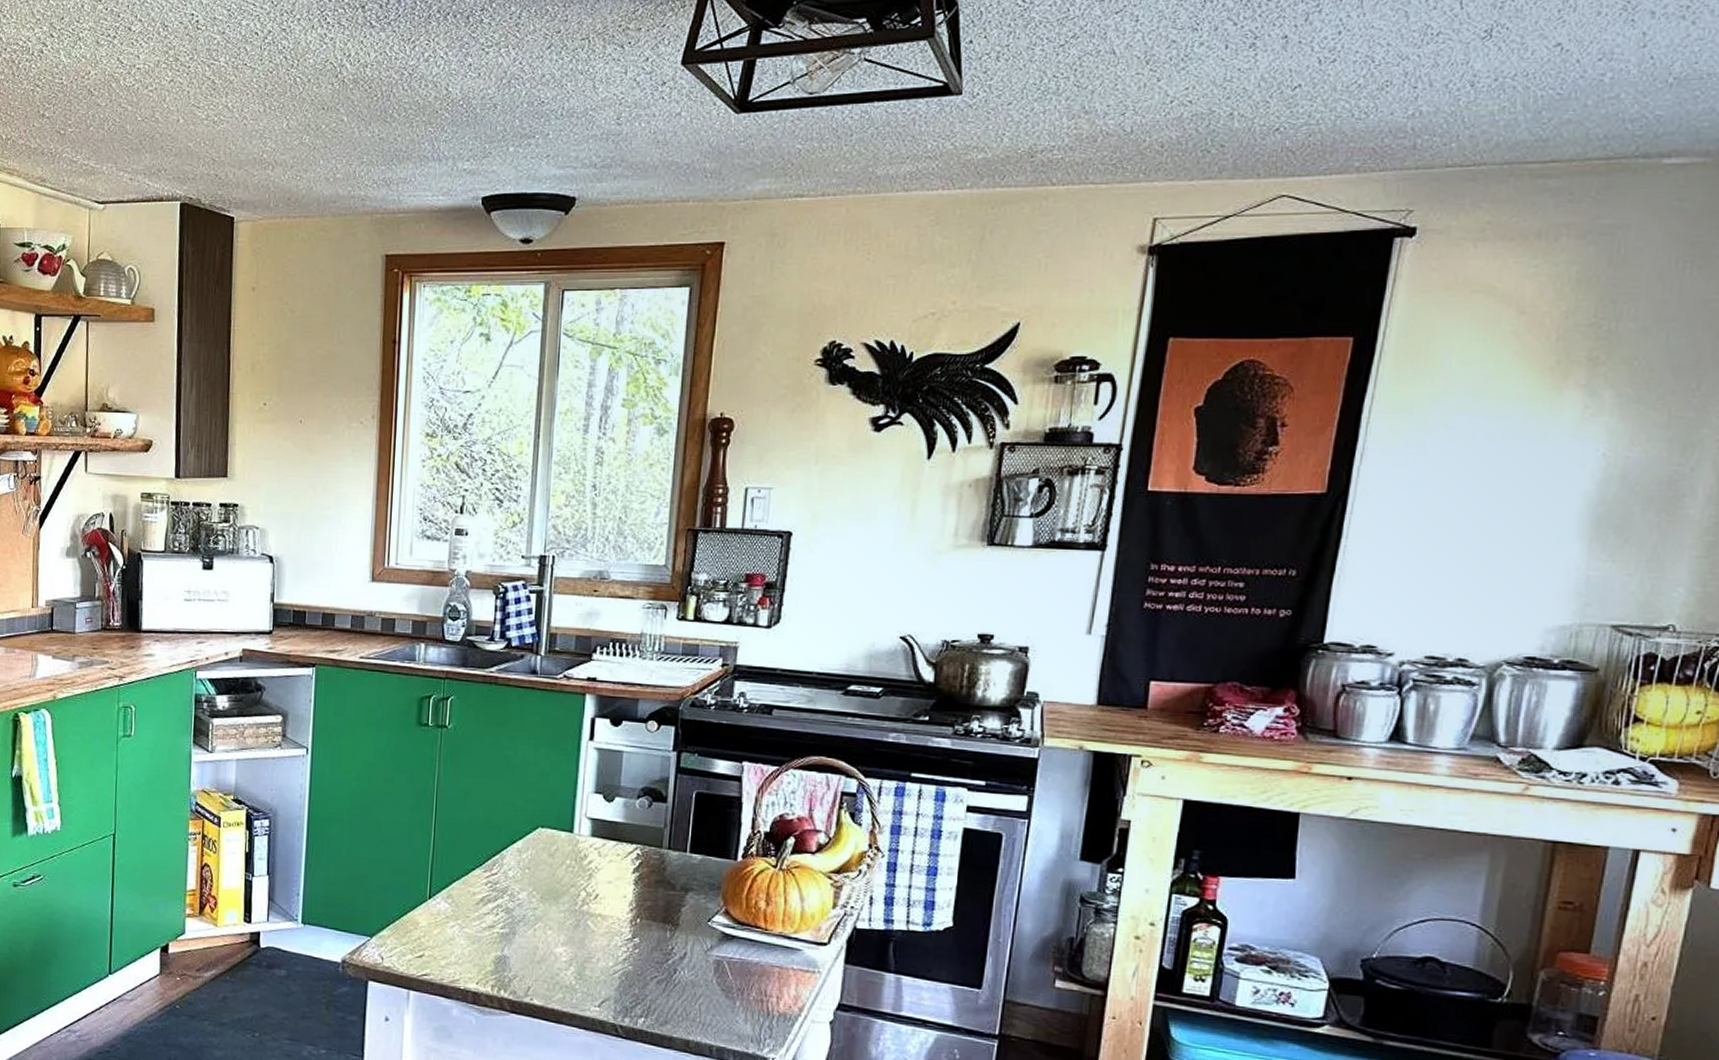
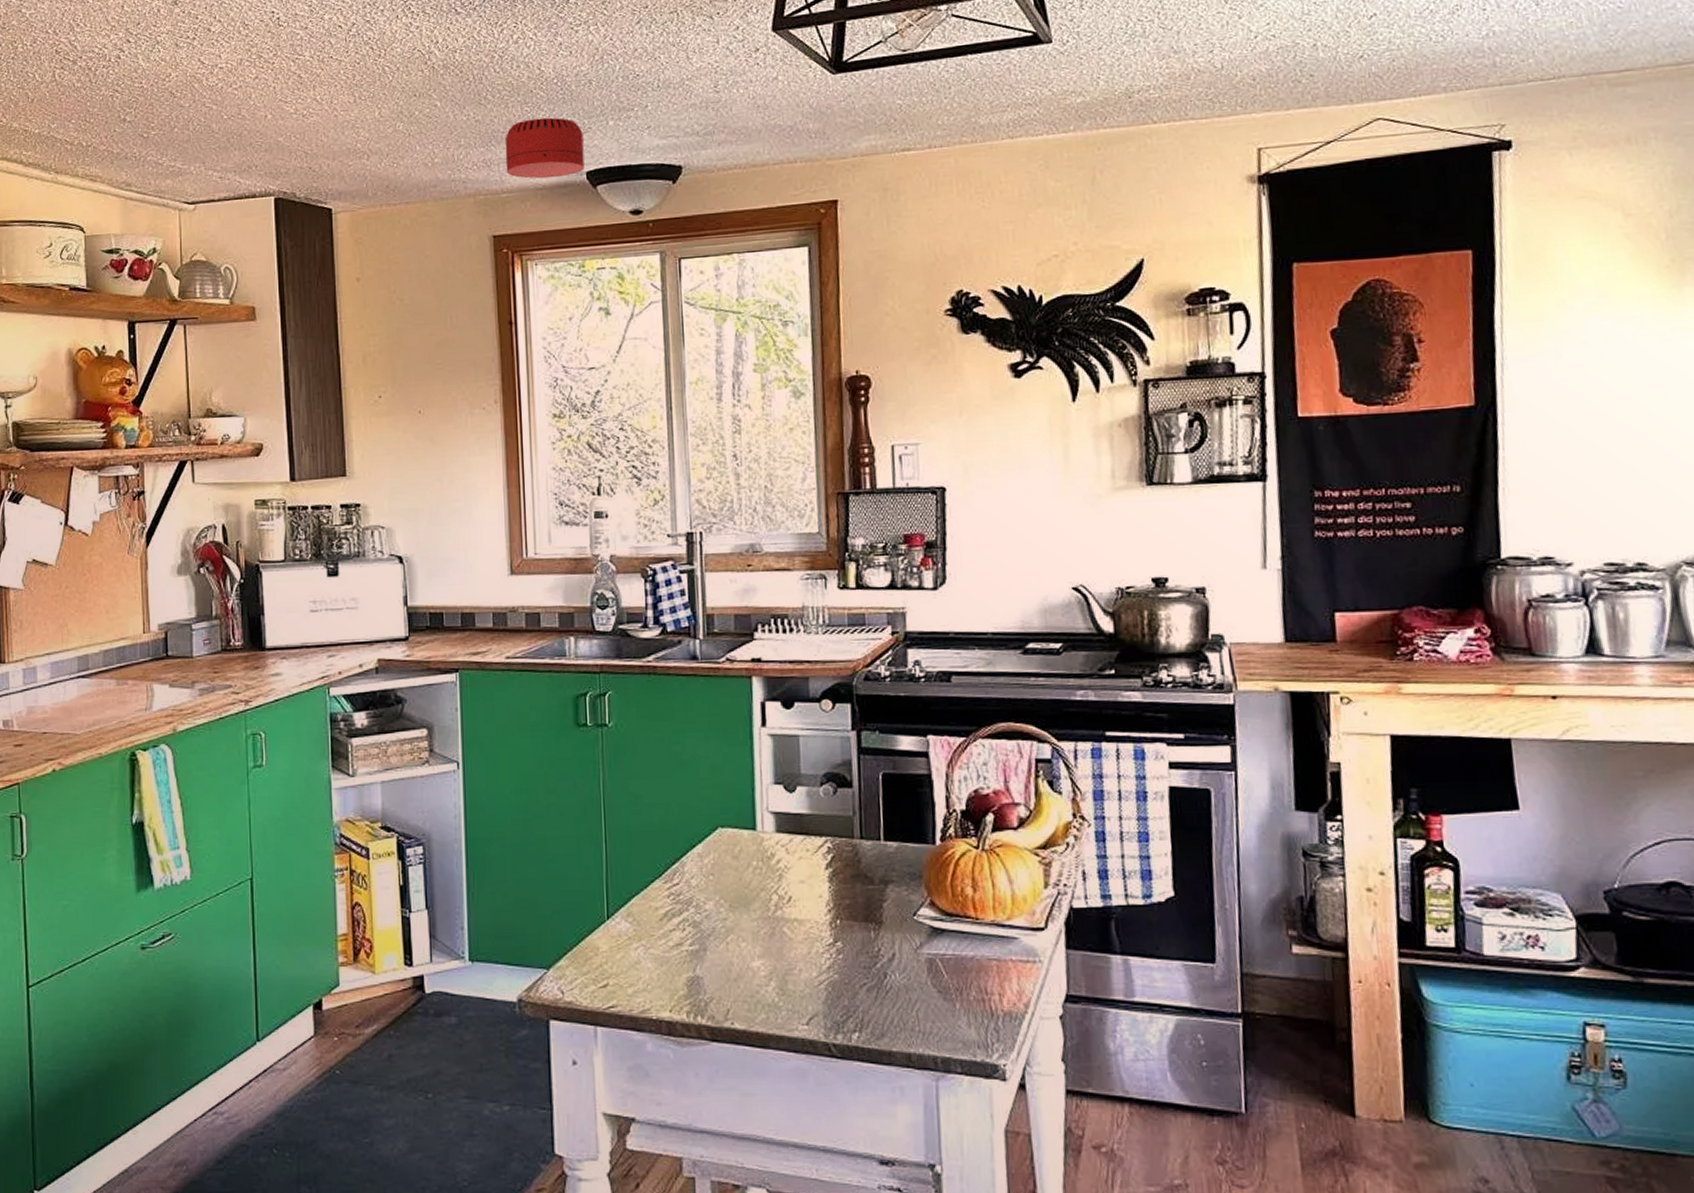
smoke detector: none [404,139,483,201] -> present [505,117,585,179]

